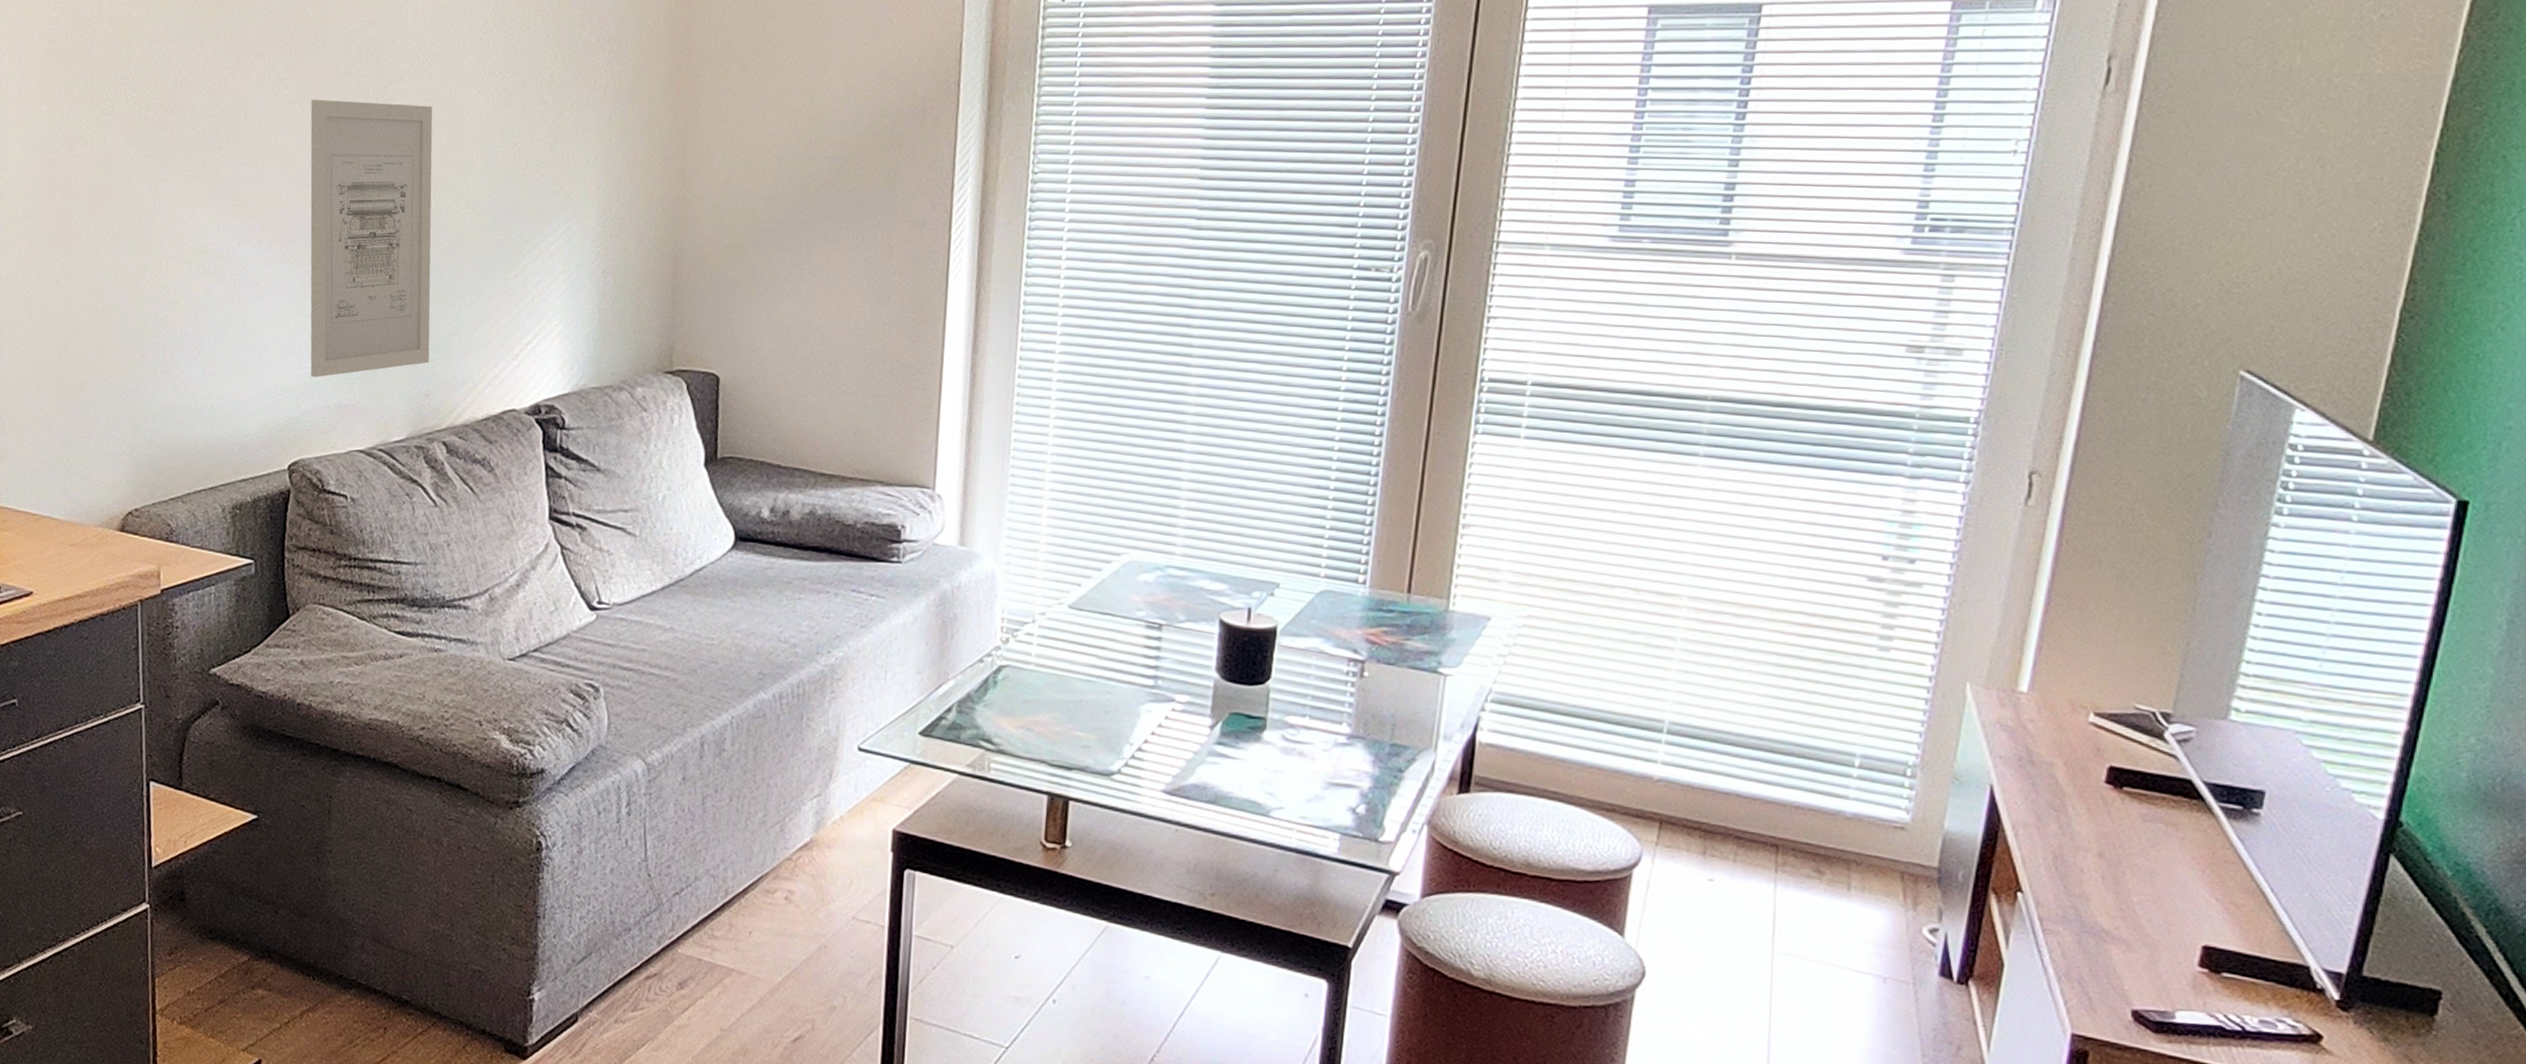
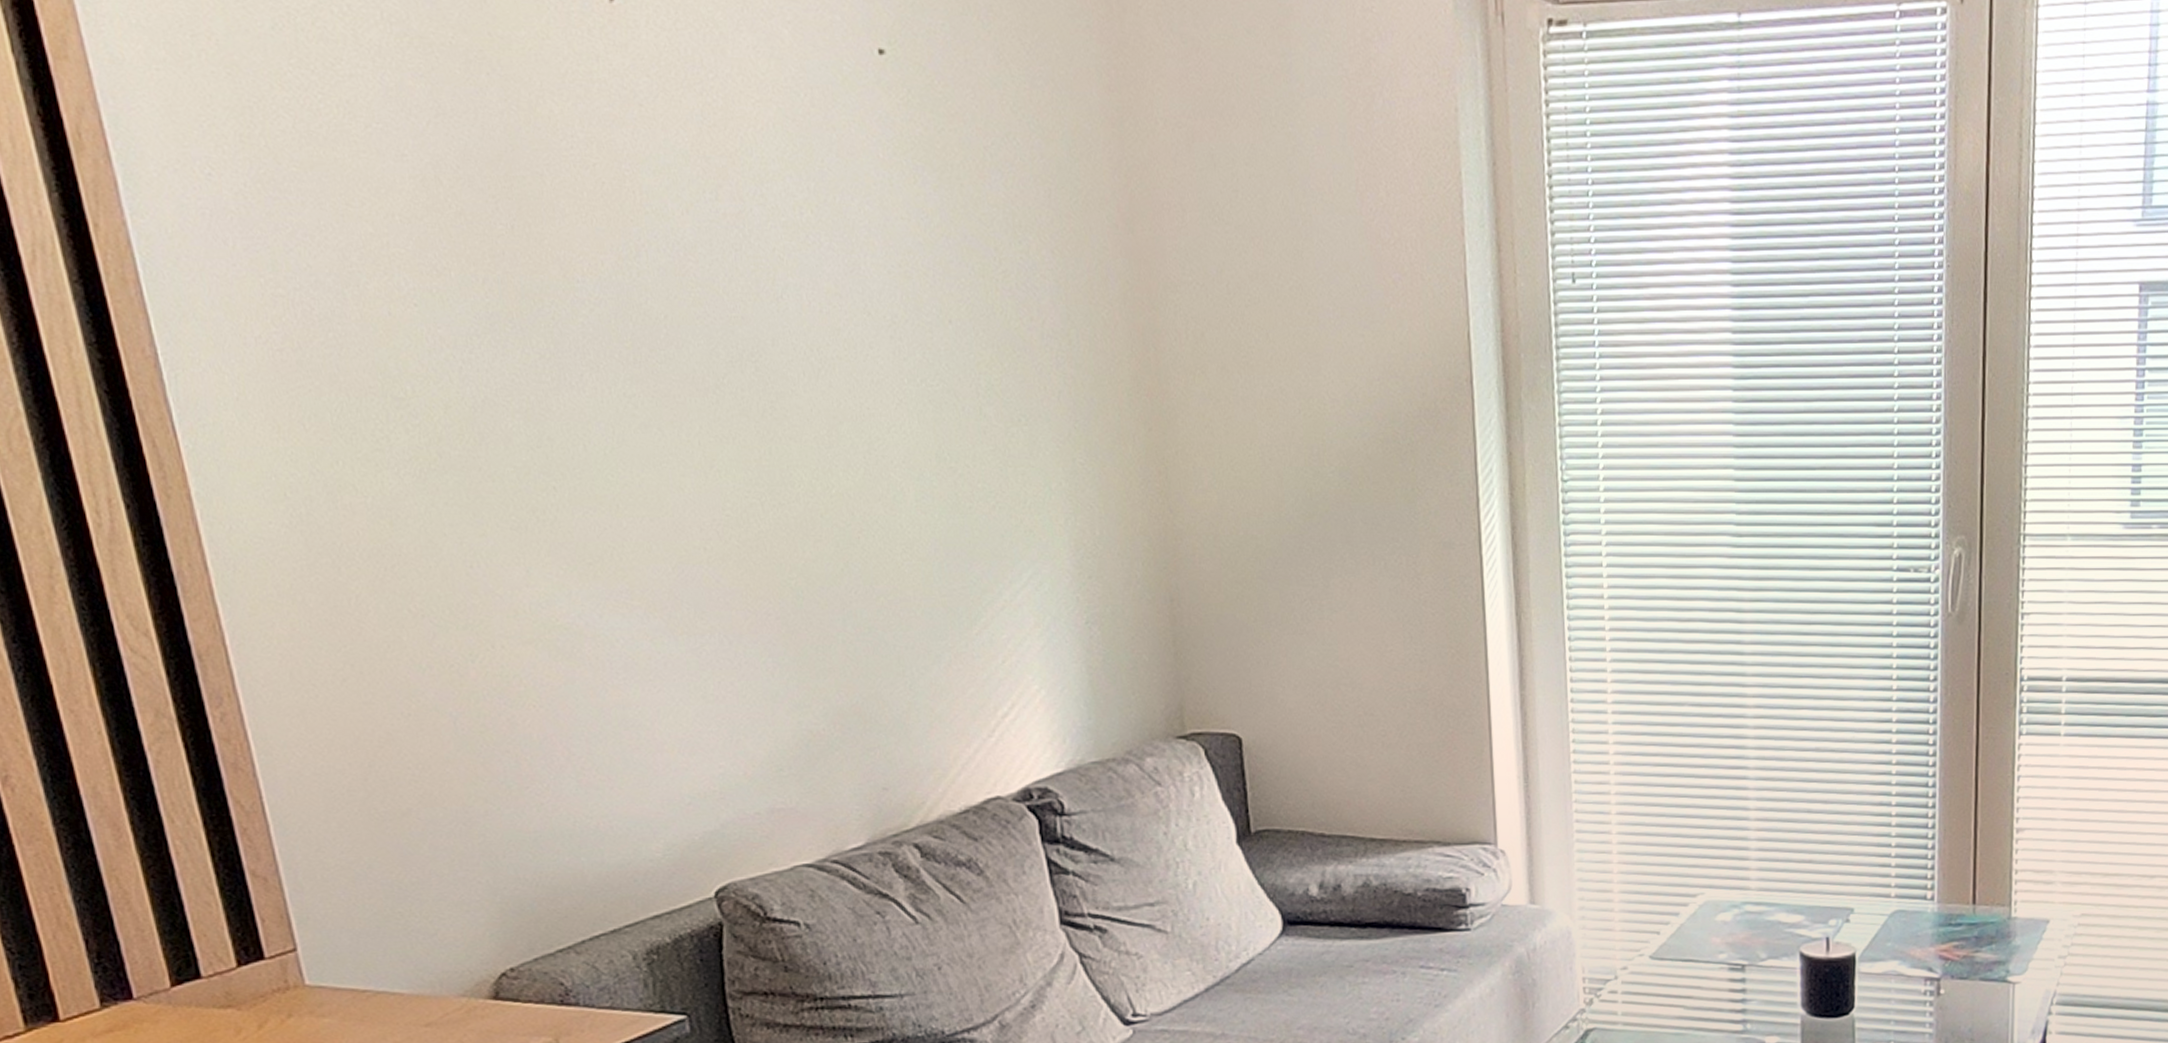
wall art: present [310,100,433,378] -> none [673,422,882,779]

